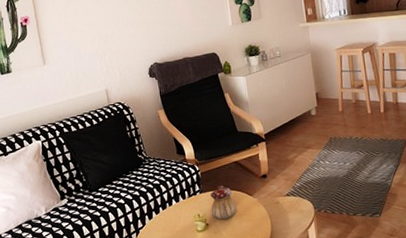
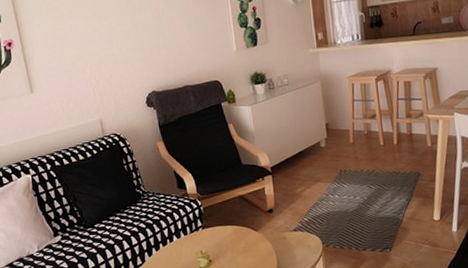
teapot: present [210,185,236,220] -> none [214,220,241,256]

